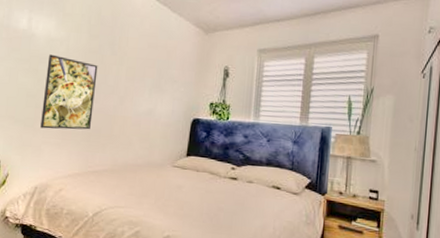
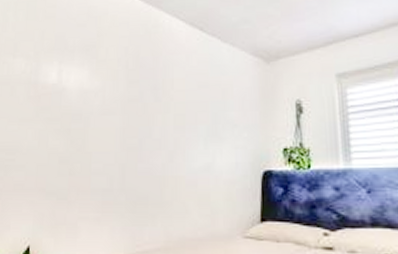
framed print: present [40,54,98,130] -> none [76,109,140,201]

